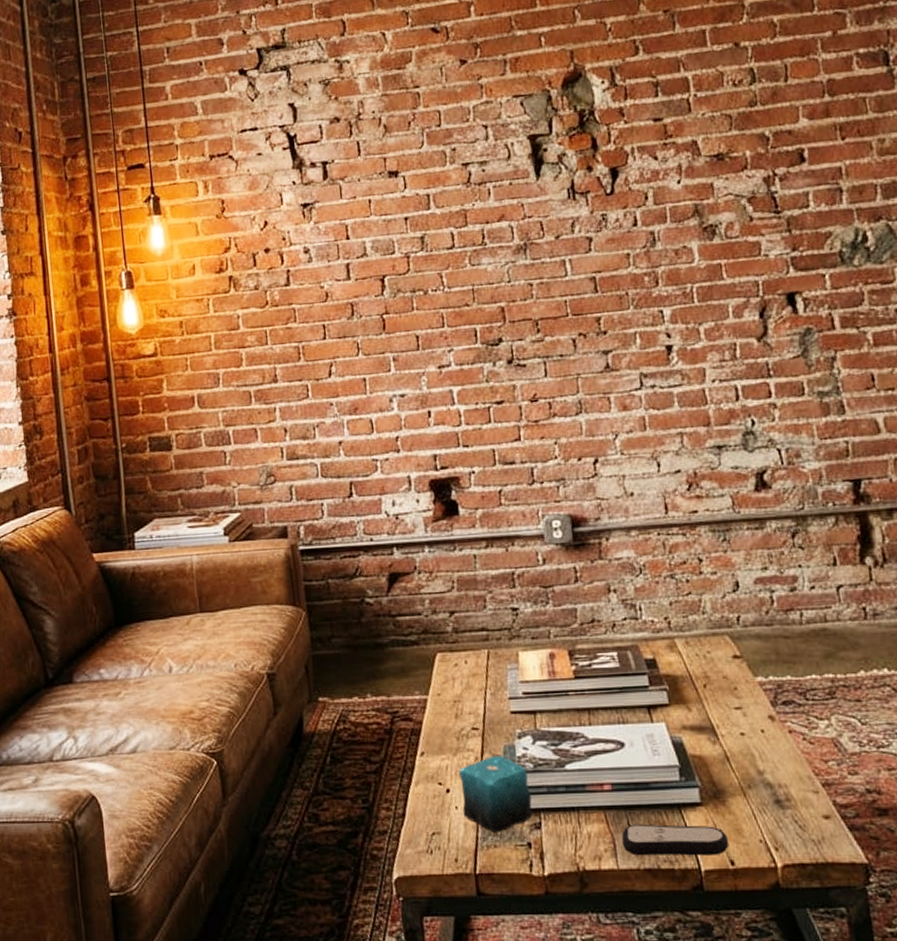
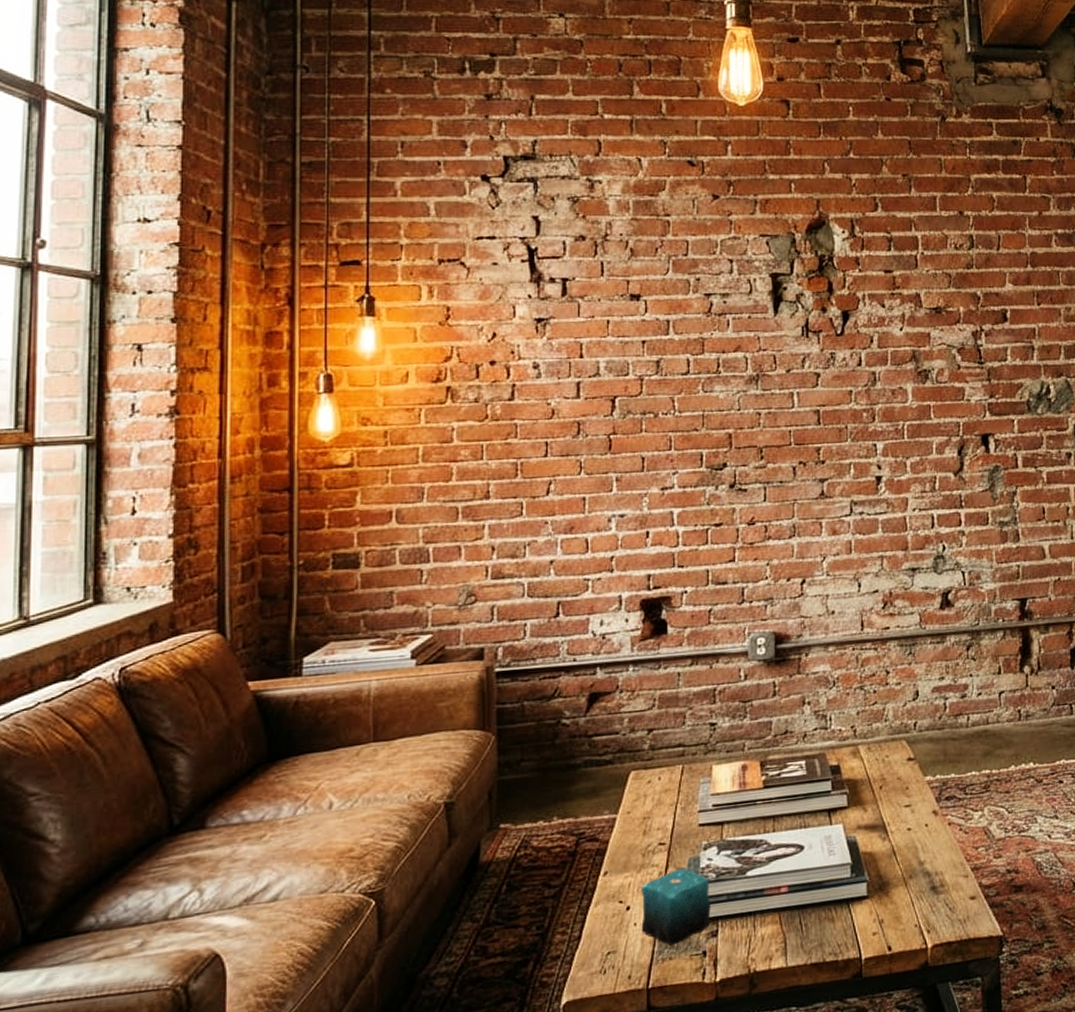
remote control: present [621,823,729,856] -> none [792,916,889,952]

